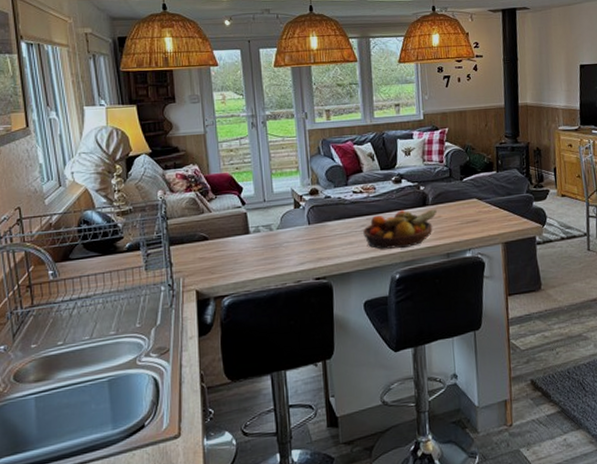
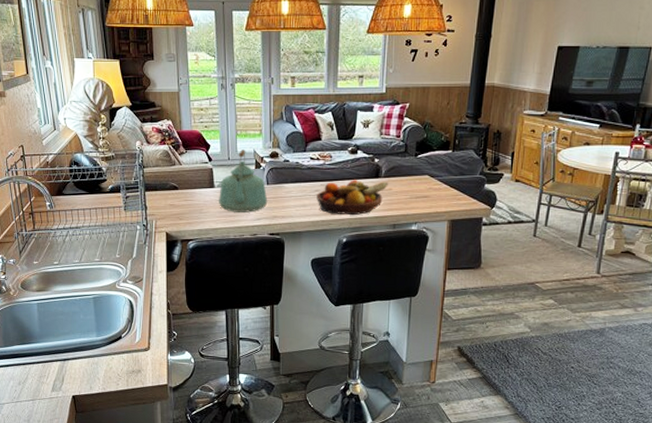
kettle: none [255,189,311,259] -> present [219,150,268,213]

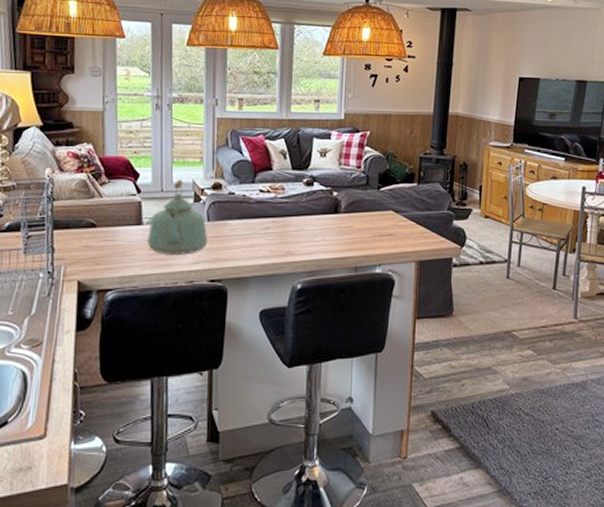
fruit bowl: present [317,180,388,216] -> none [266,216,348,257]

